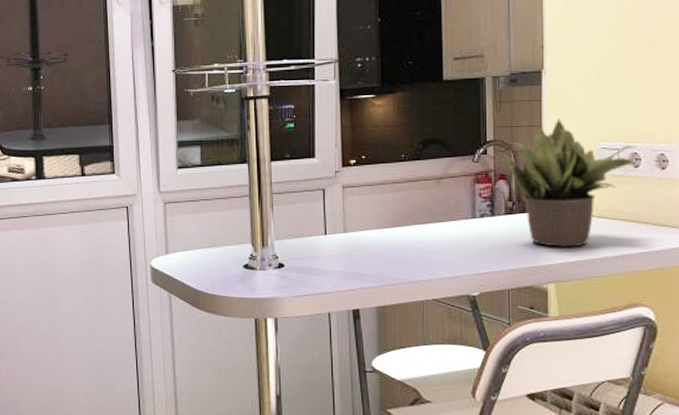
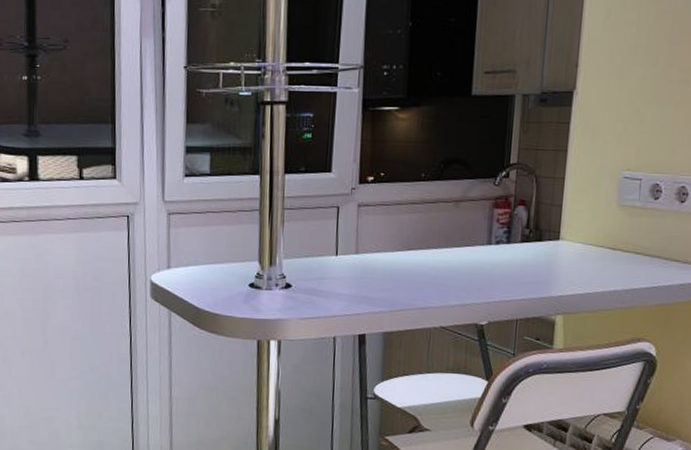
potted plant: present [503,118,637,247] -> none [525,144,659,279]

